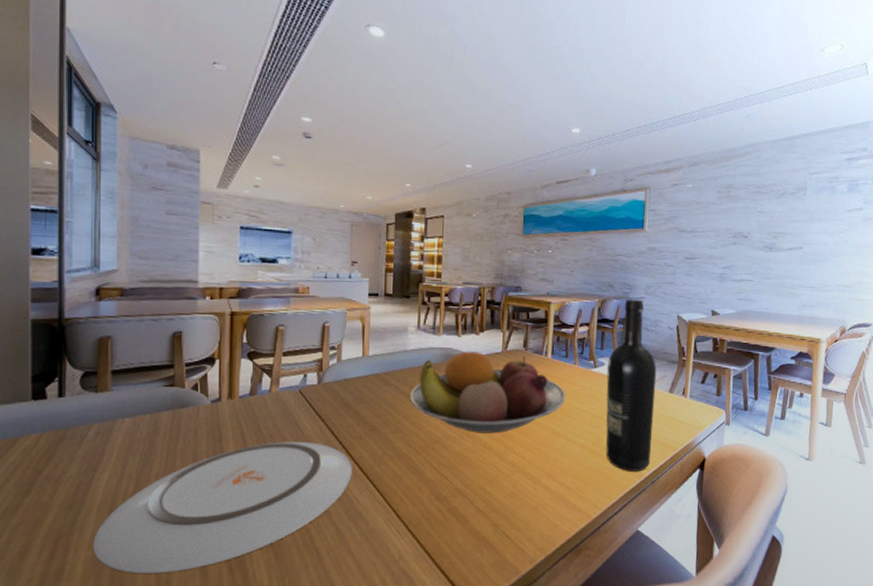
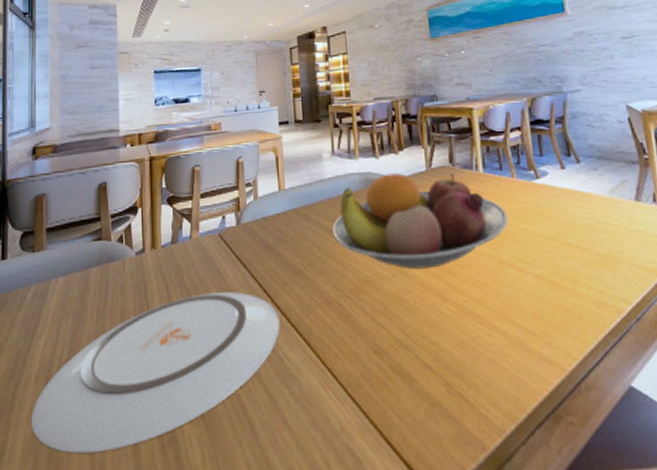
wine bottle: present [606,299,657,472] -> none [551,92,629,307]

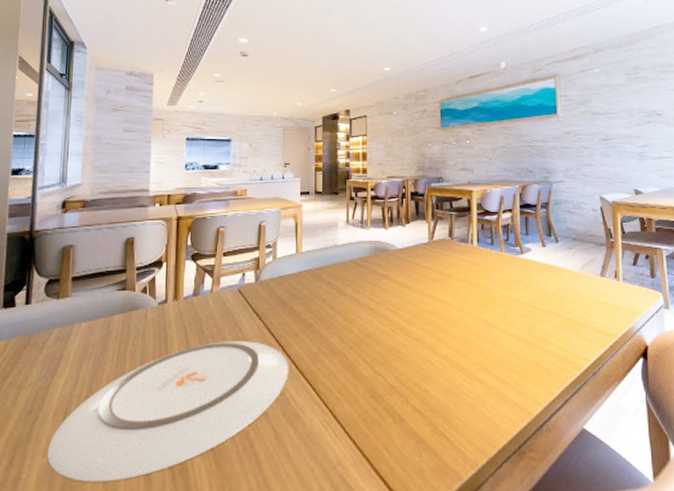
fruit bowl: present [332,173,508,269] -> none [342,243,495,326]

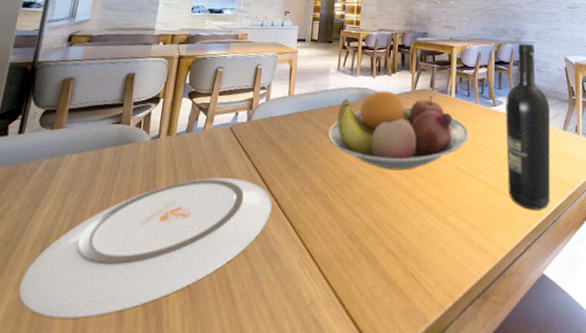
fruit bowl: none [342,243,495,326] -> present [328,91,469,170]
wine bottle: none [534,183,588,363] -> present [505,43,551,210]

